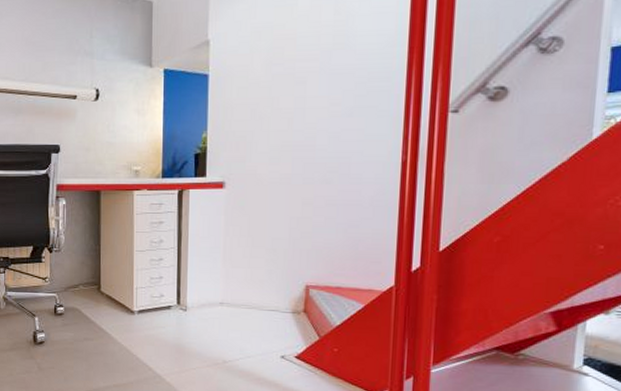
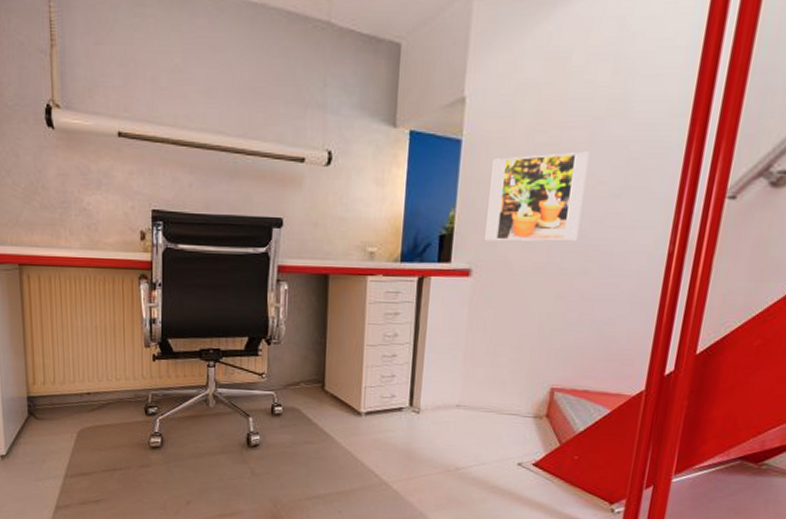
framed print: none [235,79,320,157] -> present [485,151,589,241]

